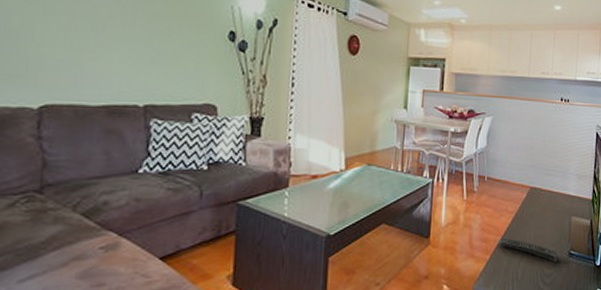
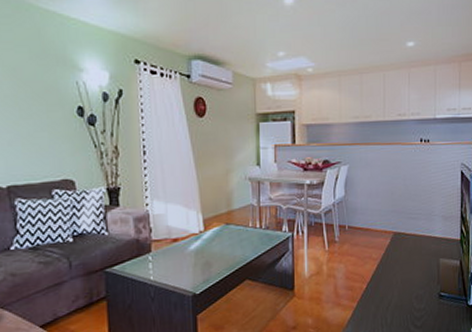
remote control: present [498,237,559,262] -> none [364,284,428,305]

